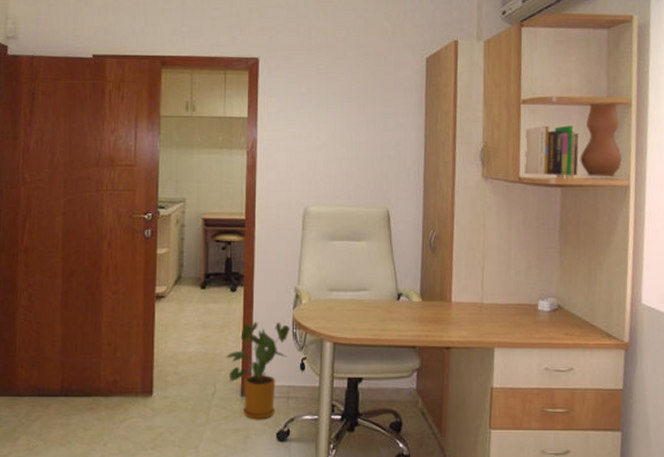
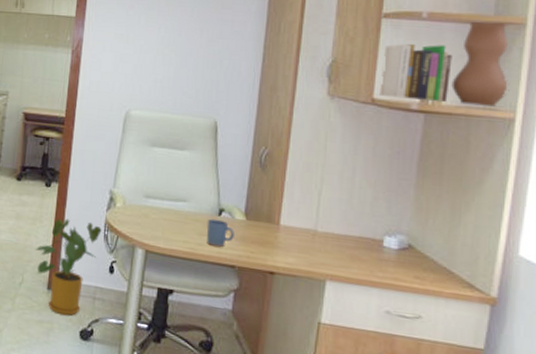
mug: none [387,304,413,329] -> present [206,218,234,247]

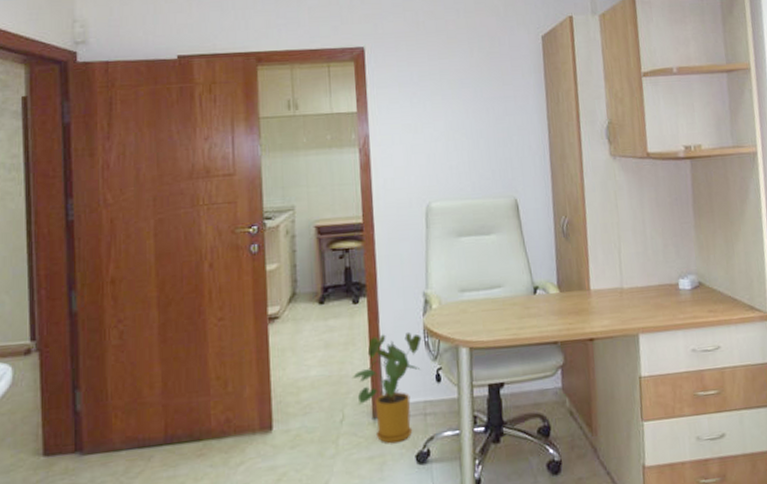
mug: present [206,218,234,247] -> none [524,298,552,327]
books: present [379,43,452,103] -> none [649,95,705,150]
vase: present [451,21,510,107] -> none [705,69,749,146]

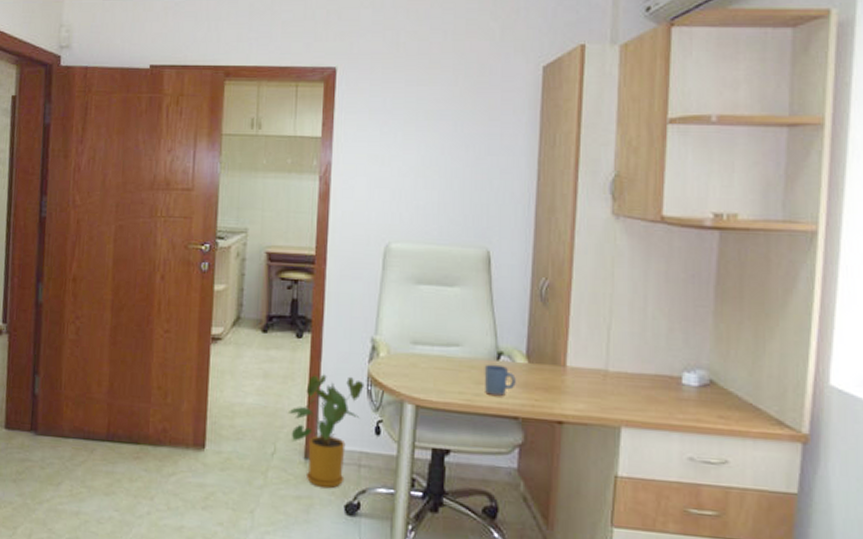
mug: none [524,298,552,327] -> present [484,364,516,396]

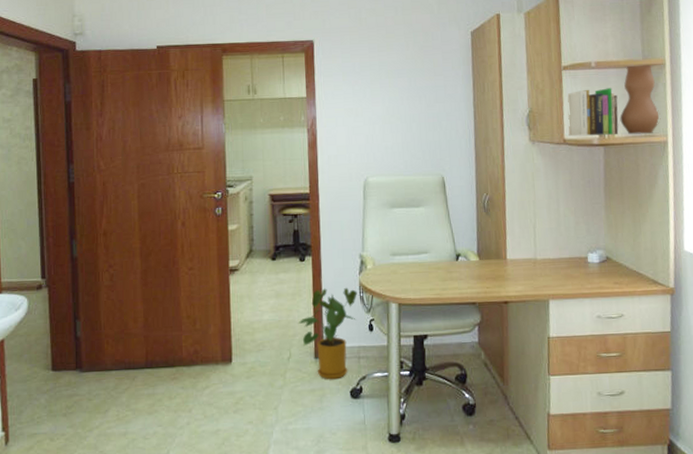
mug: present [484,364,516,396] -> none [447,264,472,288]
books: none [669,151,747,217] -> present [567,88,619,137]
vase: none [747,123,810,219] -> present [620,64,661,135]

